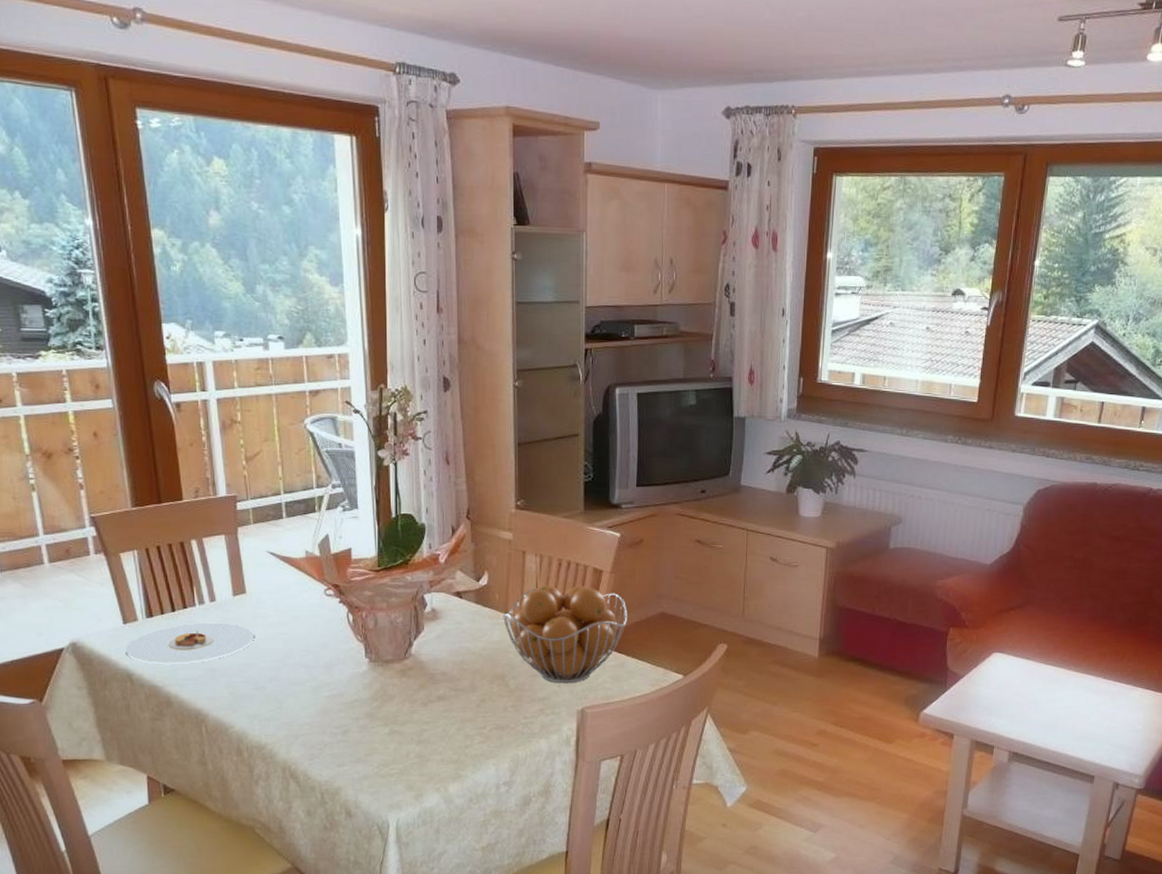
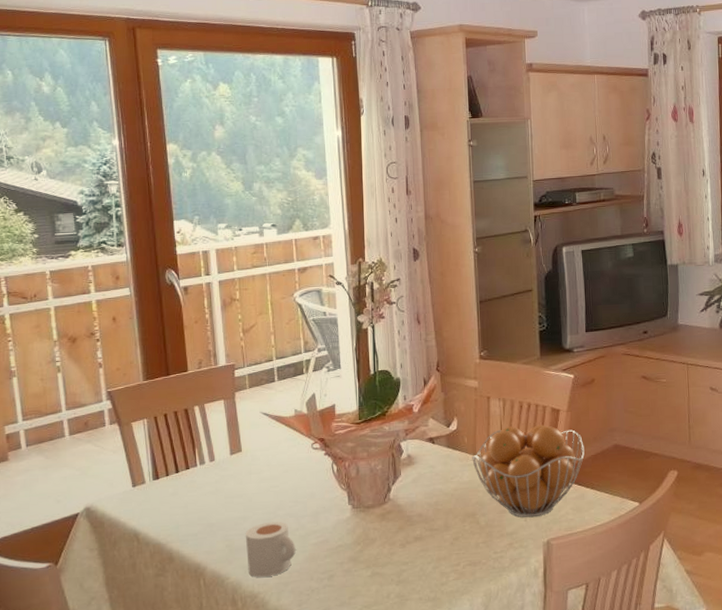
plate: present [125,622,254,664] -> none [133,480,249,523]
mug: none [250,670,308,728] -> present [245,521,297,577]

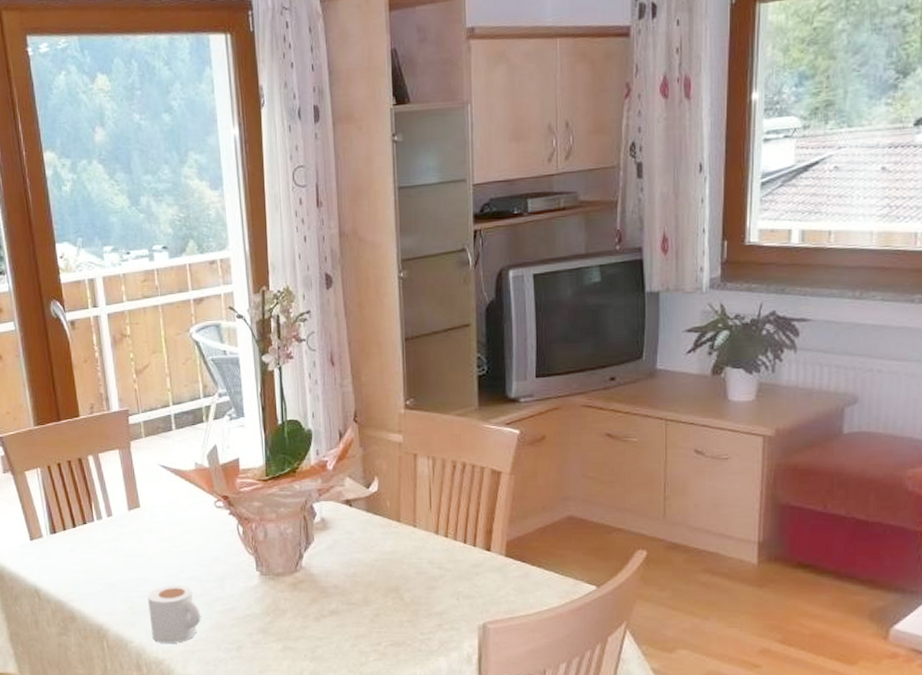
fruit basket: present [472,424,585,518] -> none [395,489,531,597]

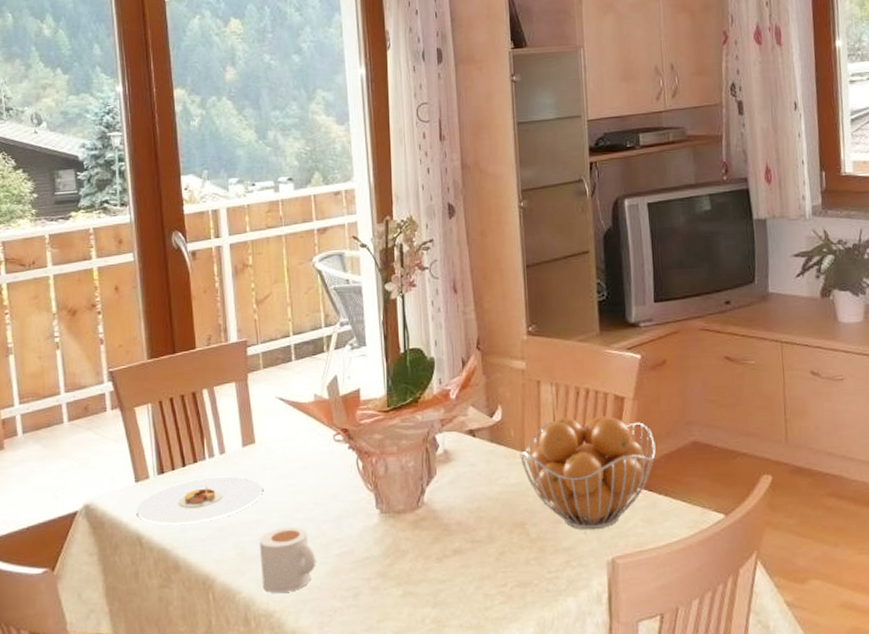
plate: none [33,537,149,579] -> present [136,476,263,525]
fruit basket: none [395,489,531,597] -> present [520,415,656,530]

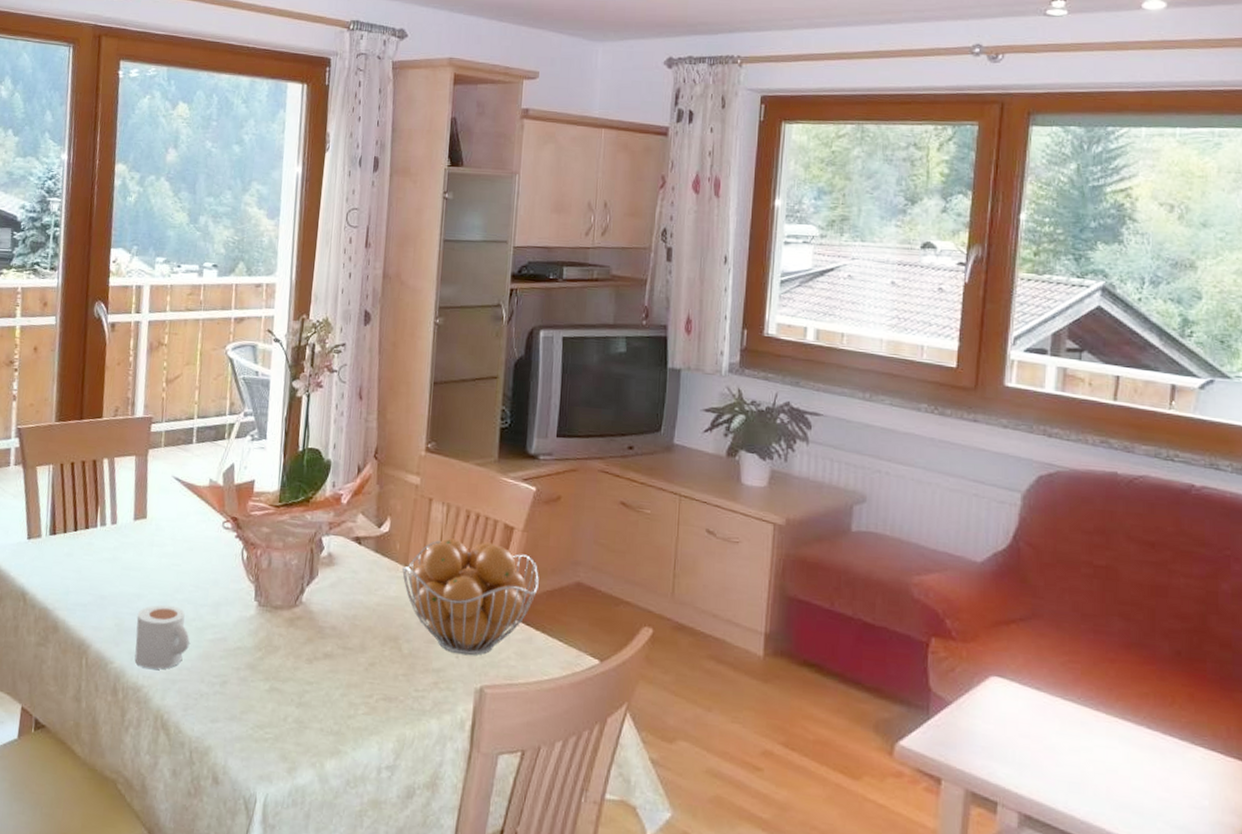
plate: present [136,476,263,525] -> none [24,545,148,588]

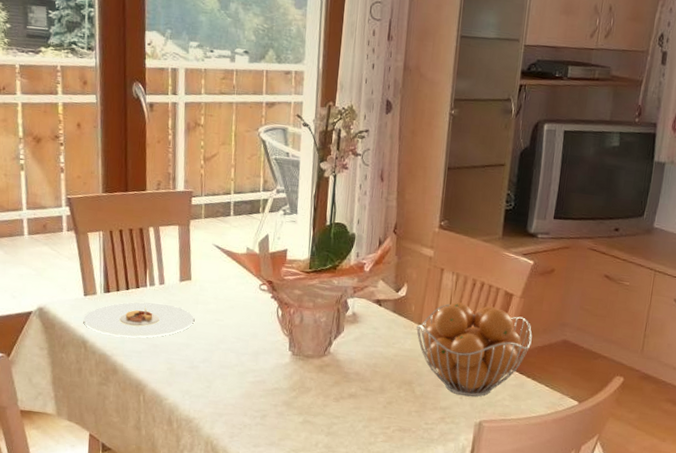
plate: none [24,545,148,588] -> present [83,302,194,338]
mug: present [134,604,191,670] -> none [186,353,234,405]

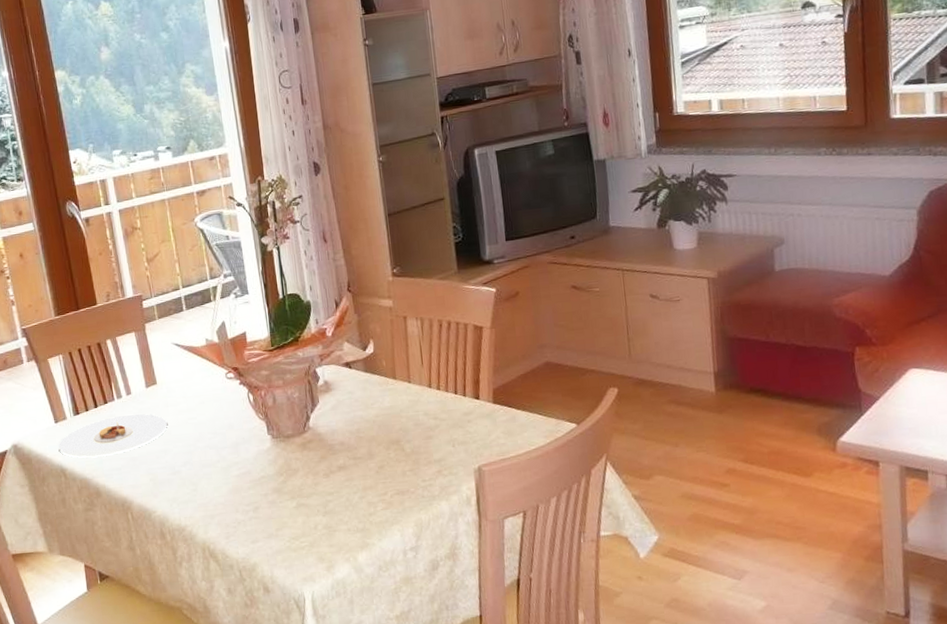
fruit basket: present [416,302,532,397] -> none [392,343,513,444]

